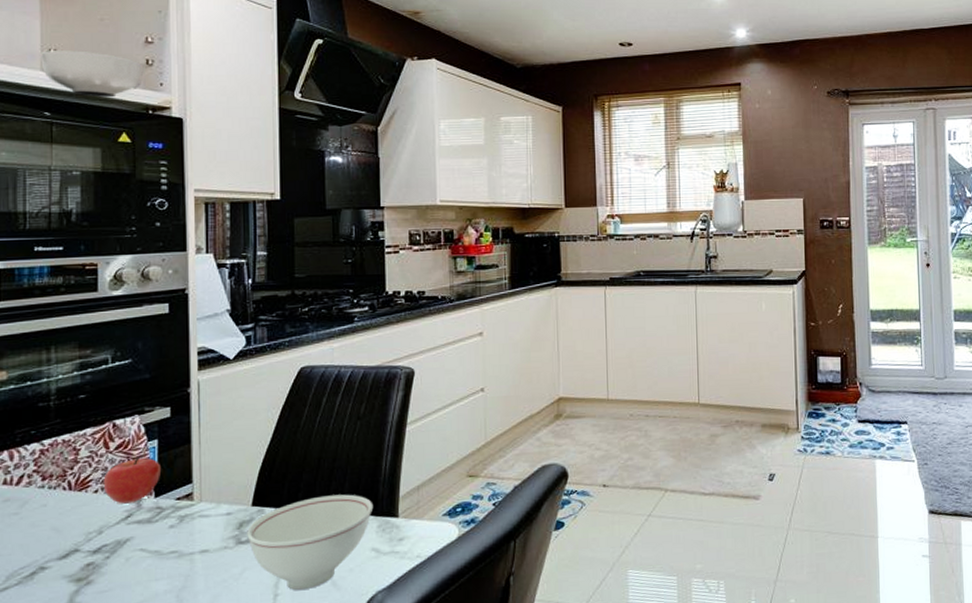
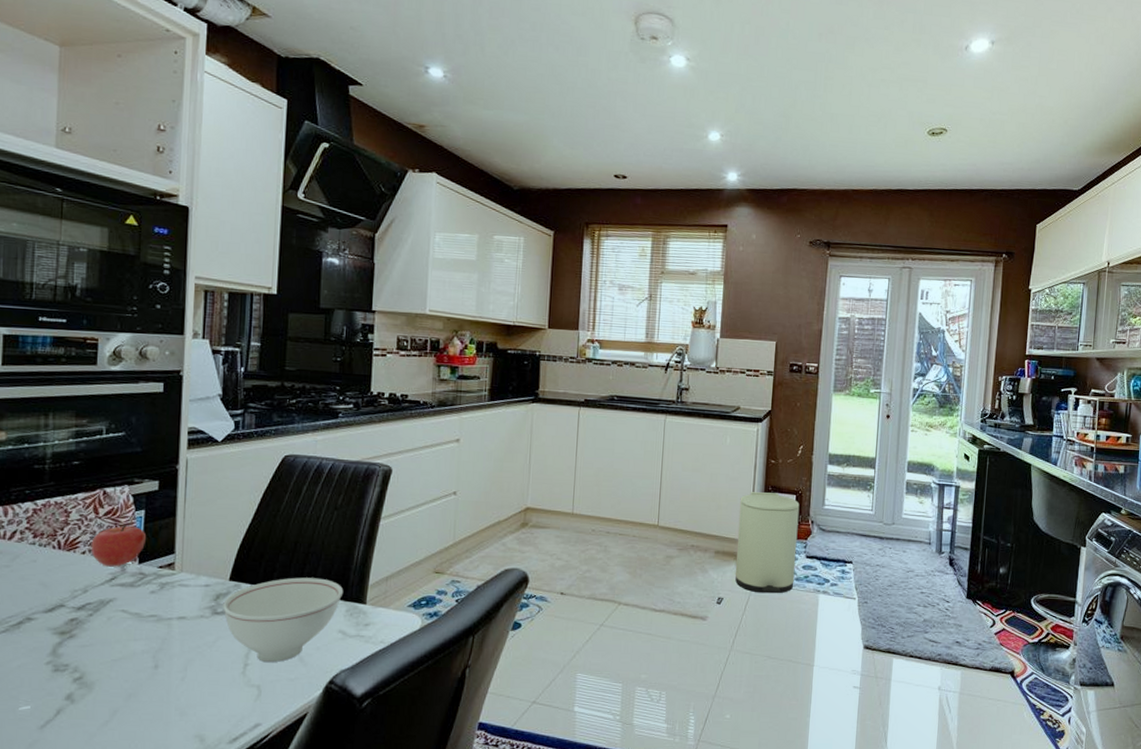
bowl: present [39,50,144,98] -> none [54,128,155,181]
pedal bin: none [782,357,848,465] -> present [735,492,800,594]

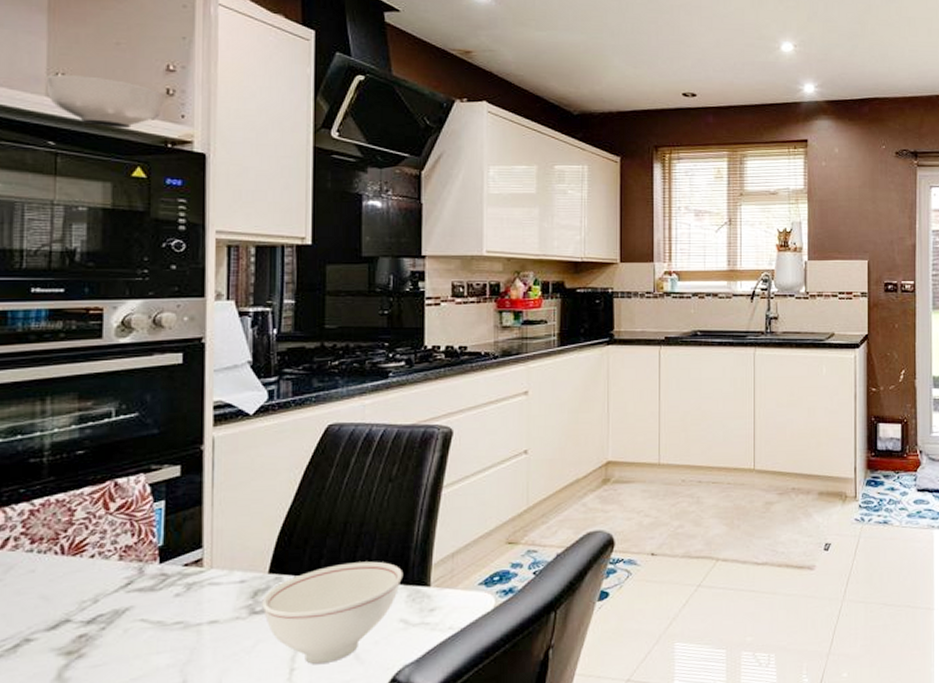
bowl: none [54,128,155,181] -> present [45,75,164,129]
fruit: present [90,524,147,567] -> none [101,518,168,570]
pedal bin: present [735,492,800,594] -> none [841,423,906,535]

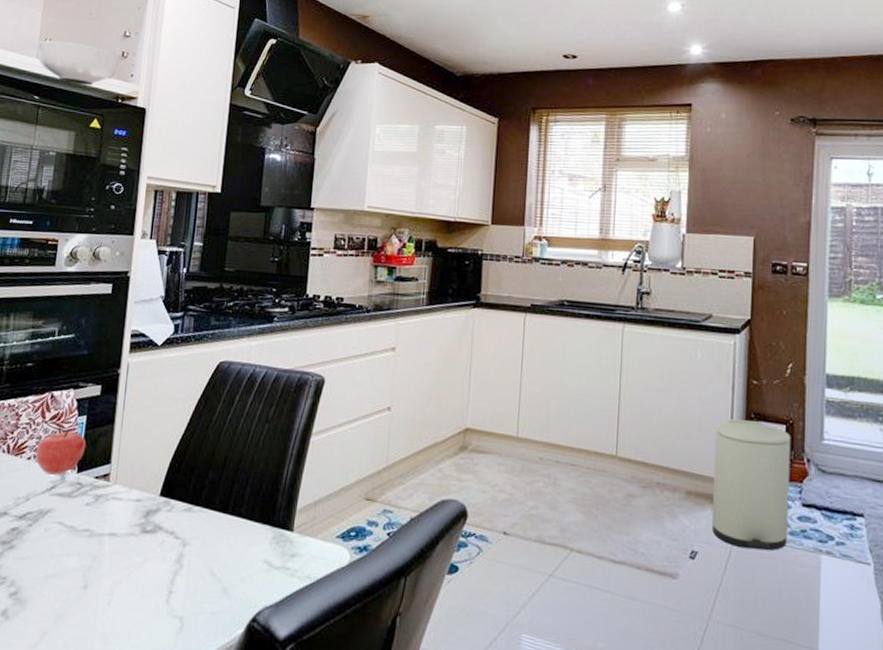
fruit: none [101,518,168,570] -> present [35,429,87,475]
bowl: present [262,561,404,664] -> none [152,496,271,592]
pedal bin: none [841,423,906,535] -> present [711,419,791,551]

